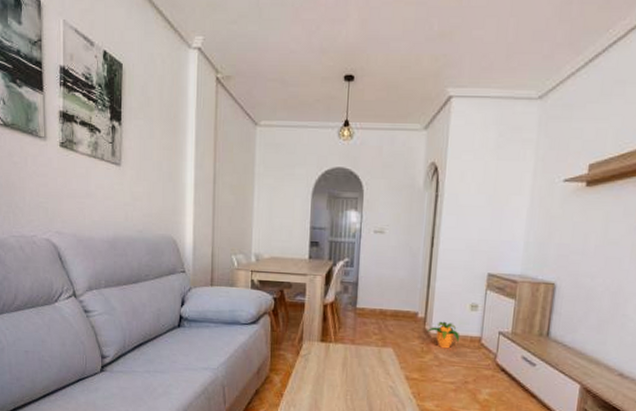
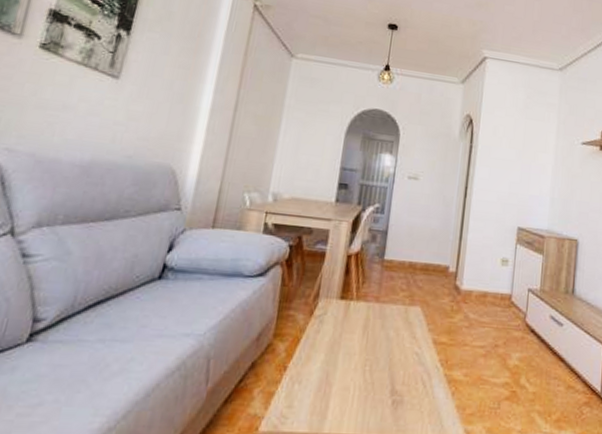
potted plant: present [428,321,459,349] -> none [458,276,490,308]

